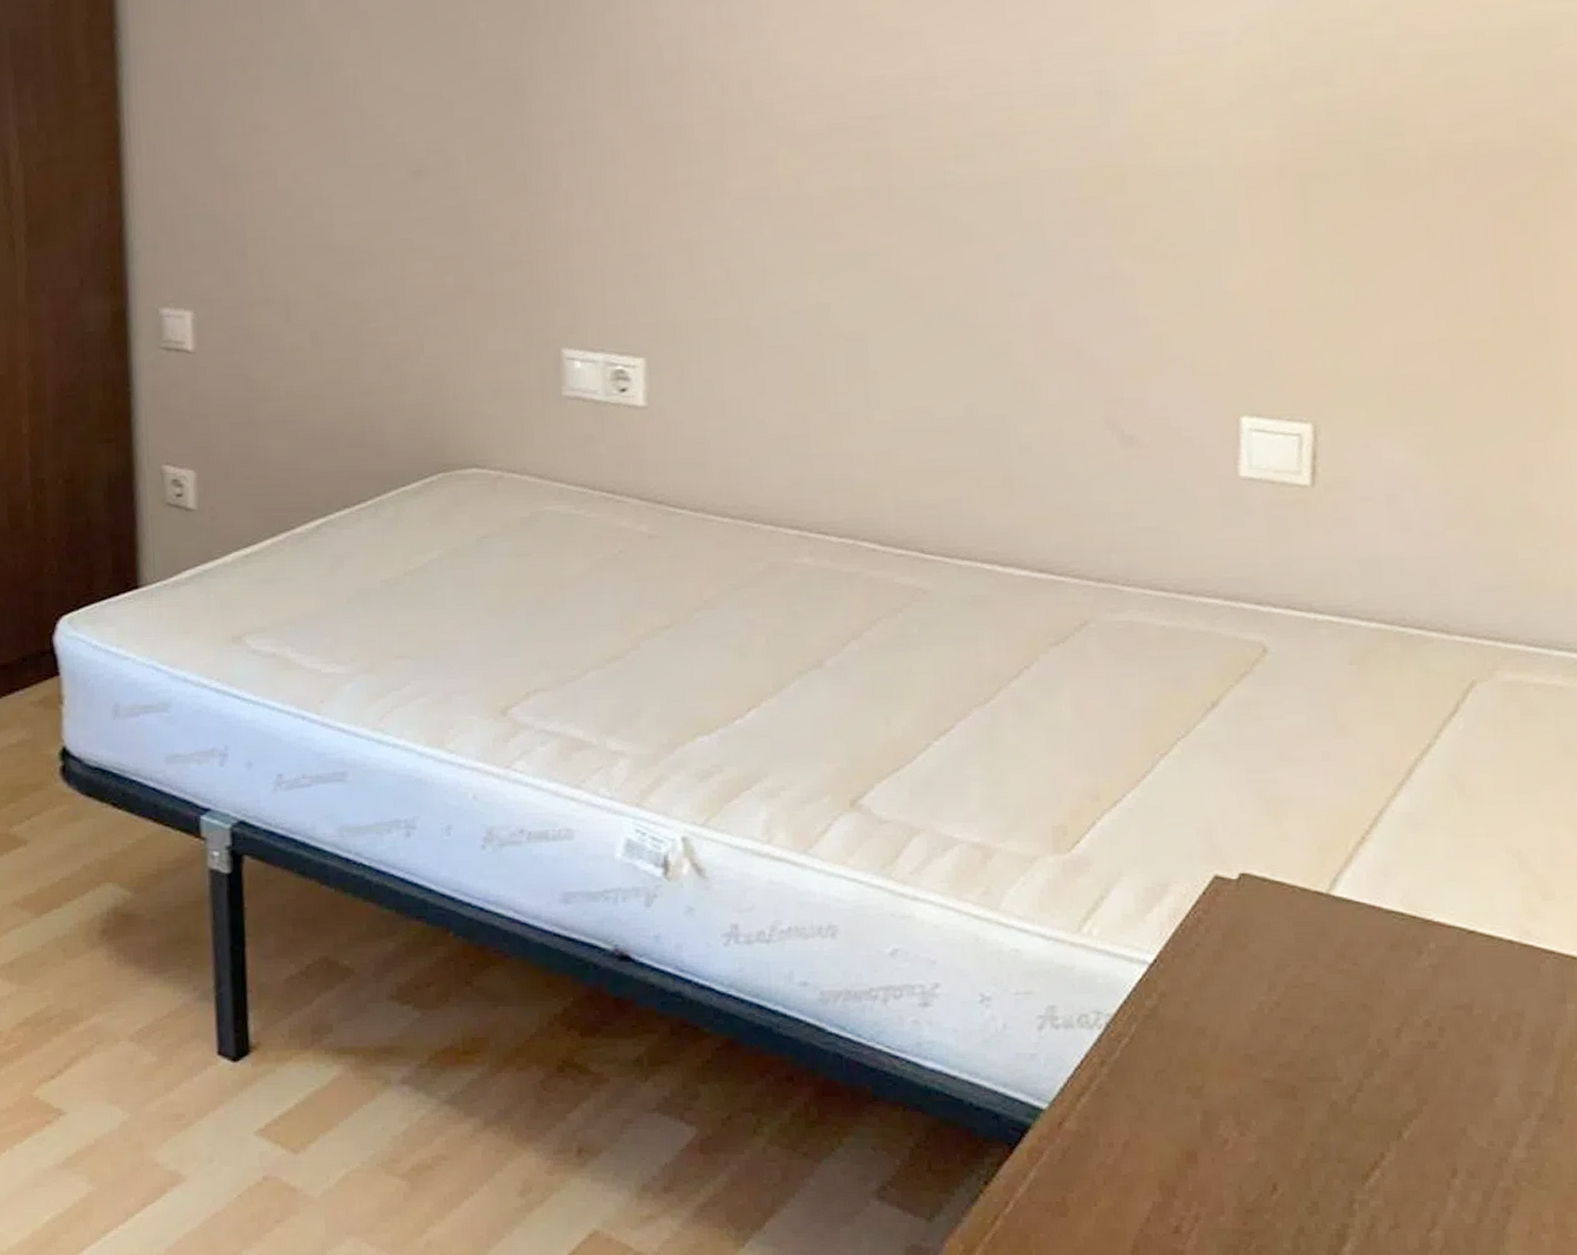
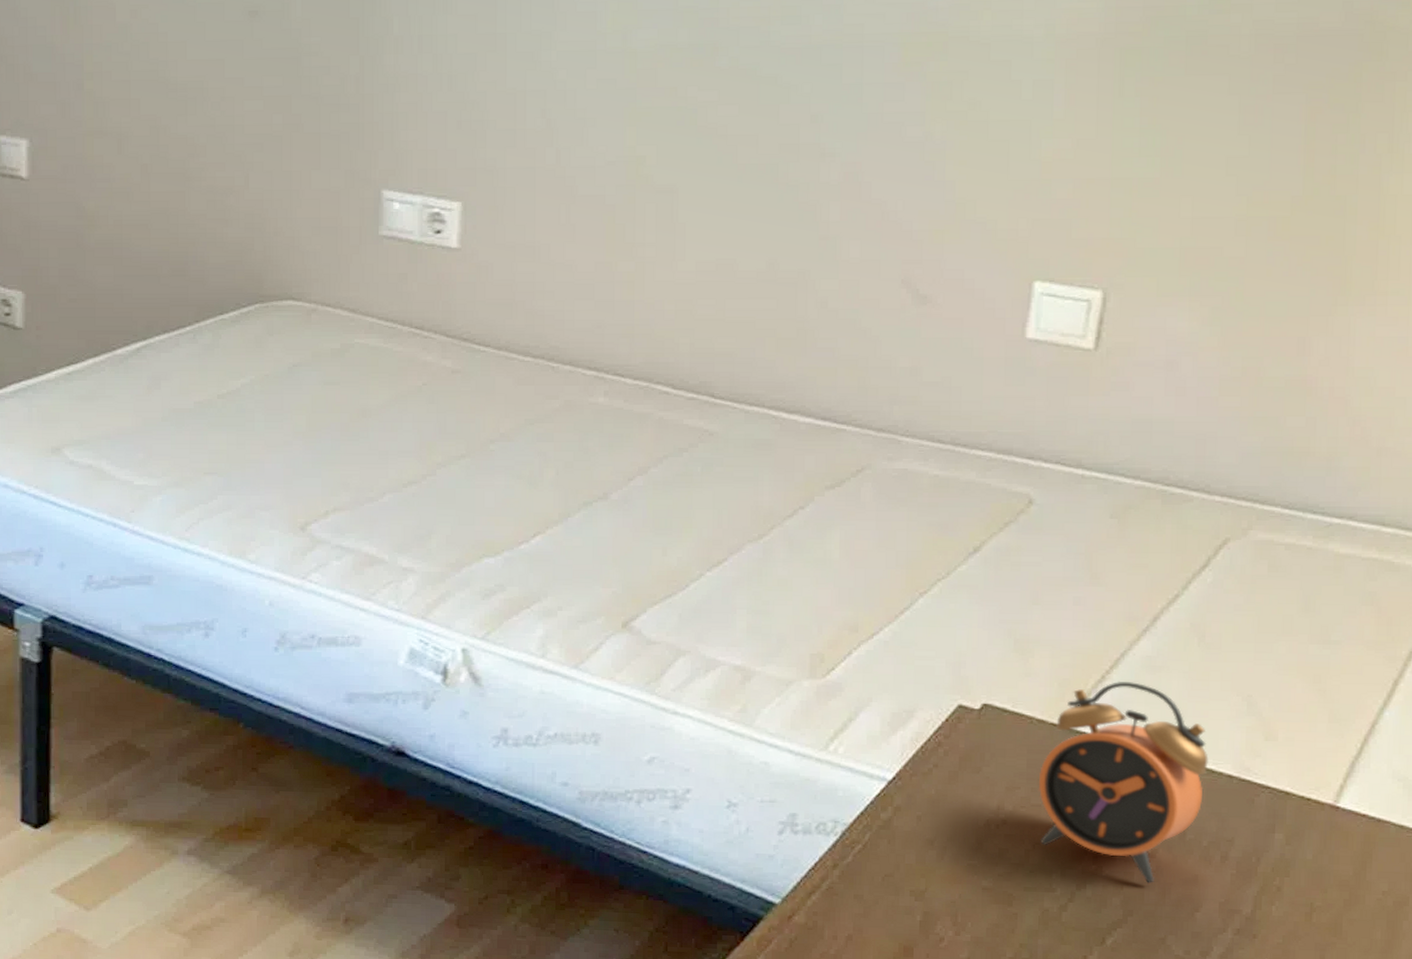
alarm clock: none [1309,841,1486,1066] -> present [1038,681,1209,883]

